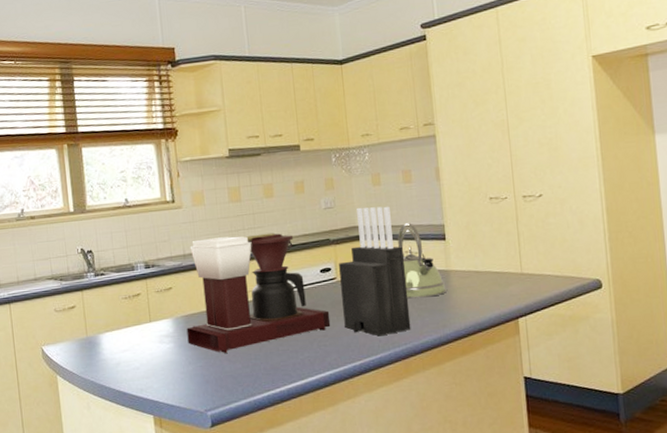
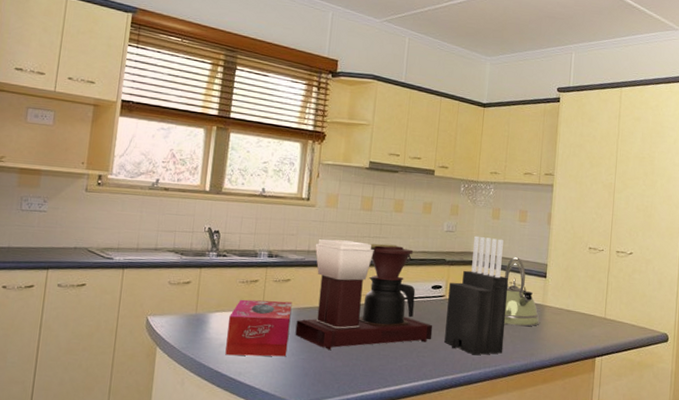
tissue box: none [119,310,184,374] -> present [225,299,292,357]

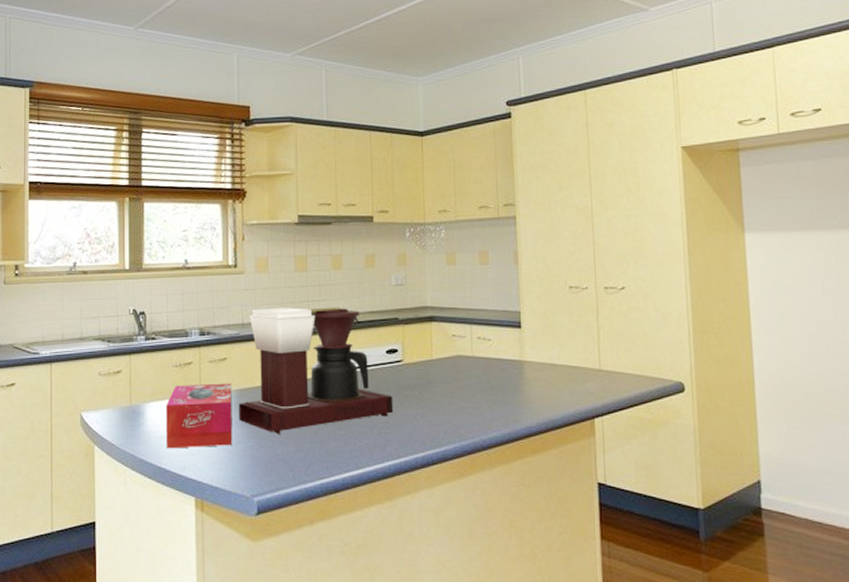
knife block: present [444,235,508,355] -> none [406,286,480,427]
kettle: present [504,257,539,327] -> none [470,307,519,389]

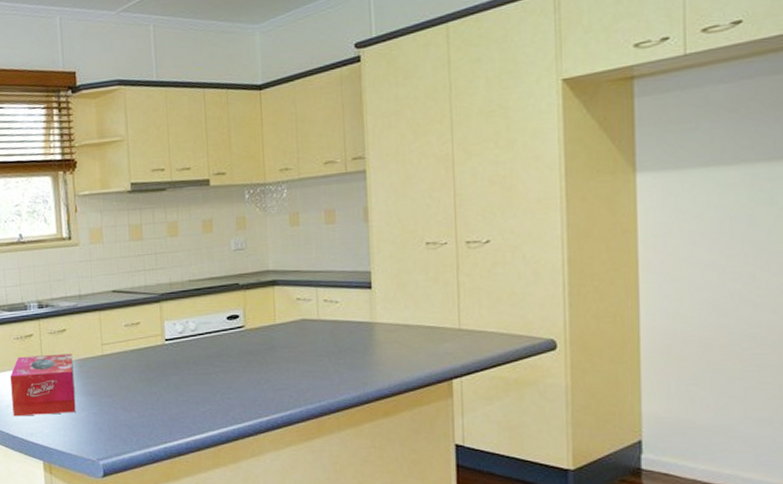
coffee maker: present [239,307,394,434] -> none [80,275,236,401]

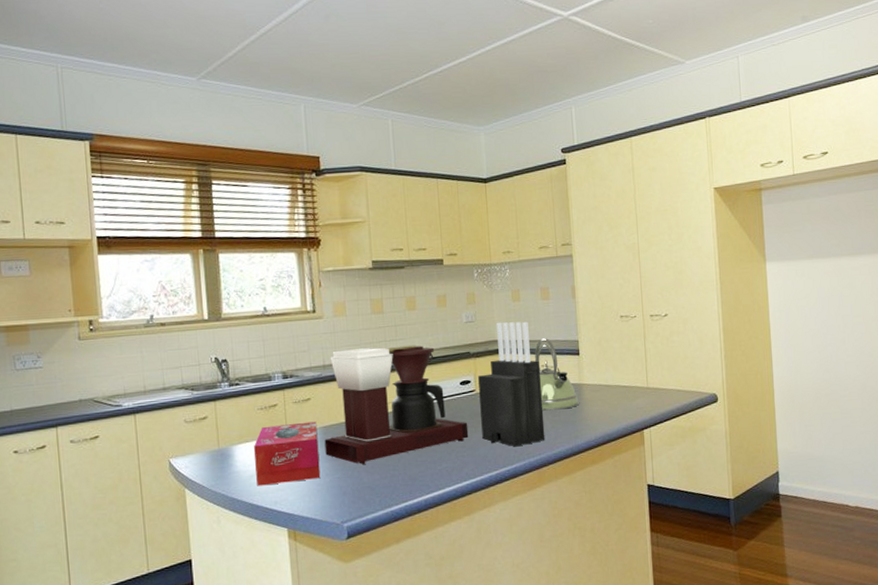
coffee maker: none [80,275,236,401] -> present [324,345,469,464]
knife block: none [248,249,327,391] -> present [478,321,545,447]
kettle: none [316,268,370,352] -> present [535,338,579,411]

